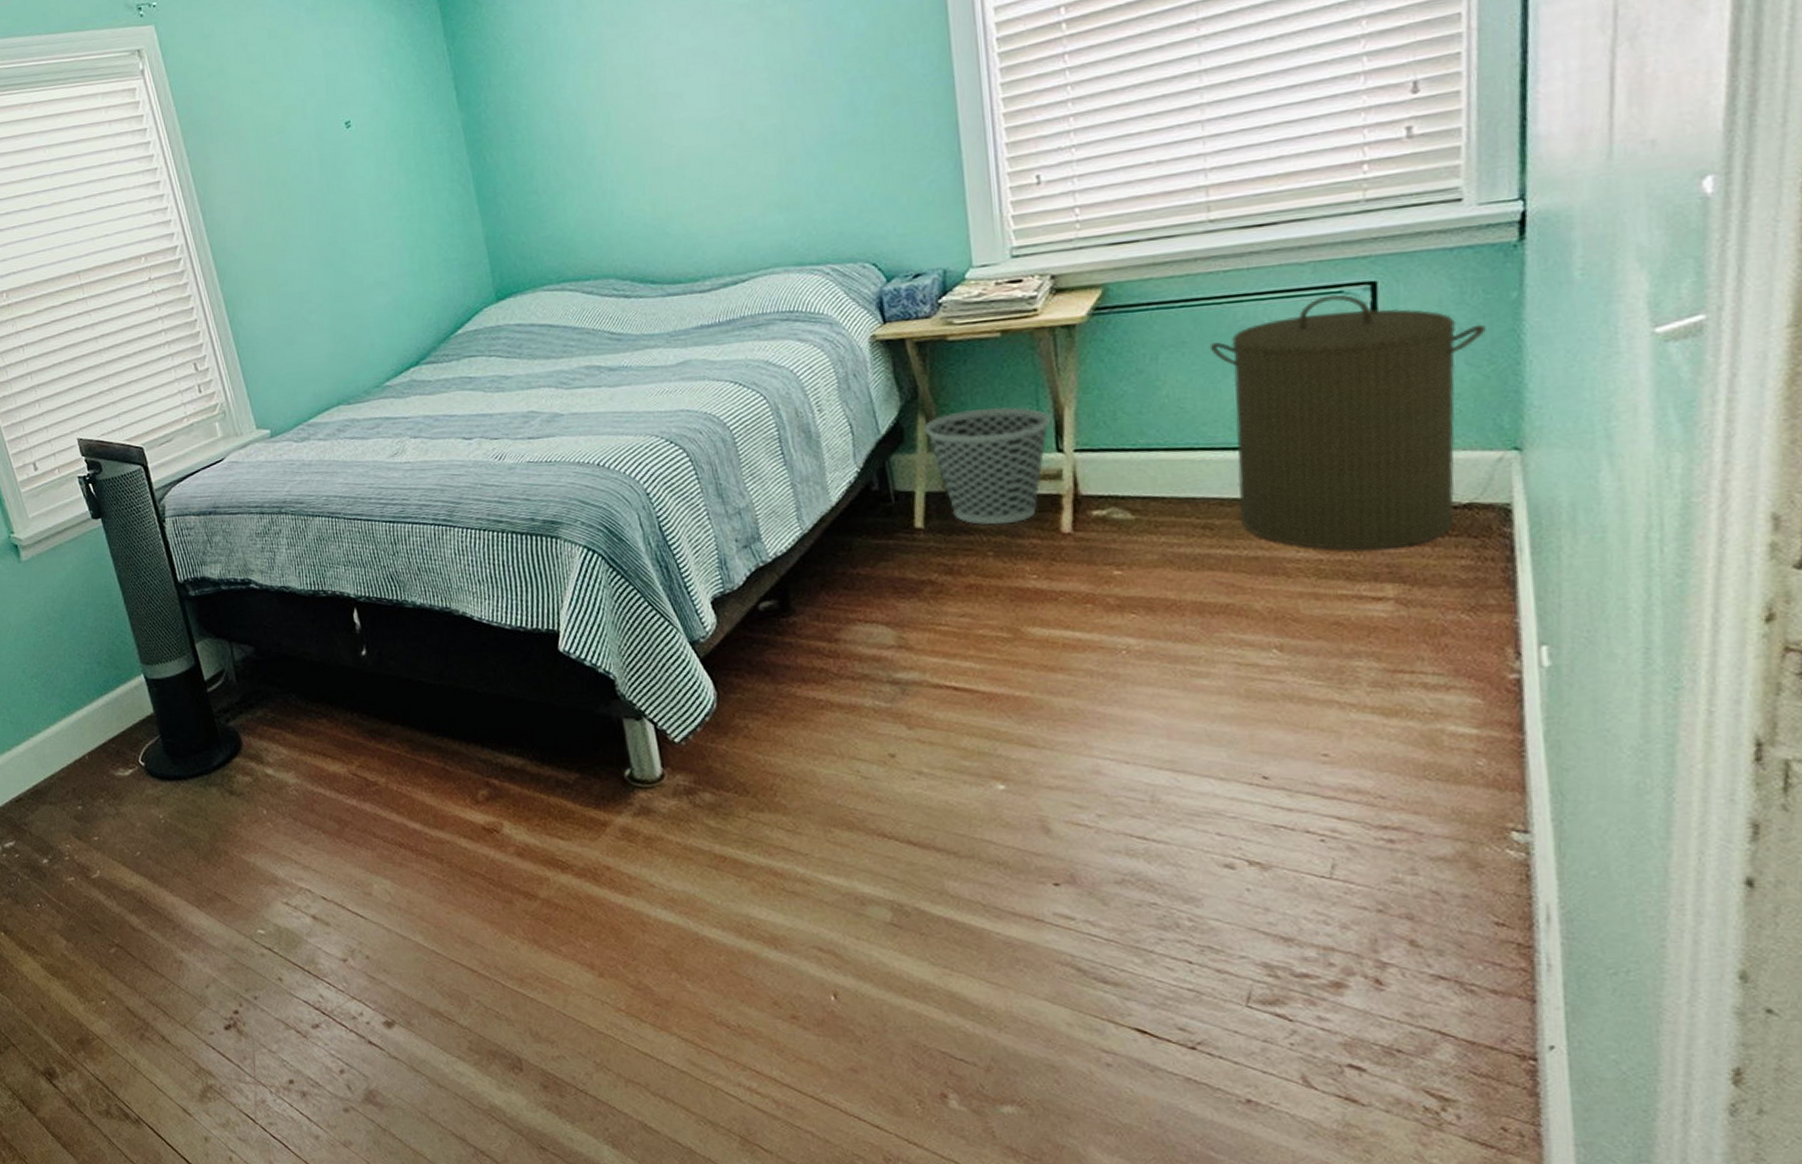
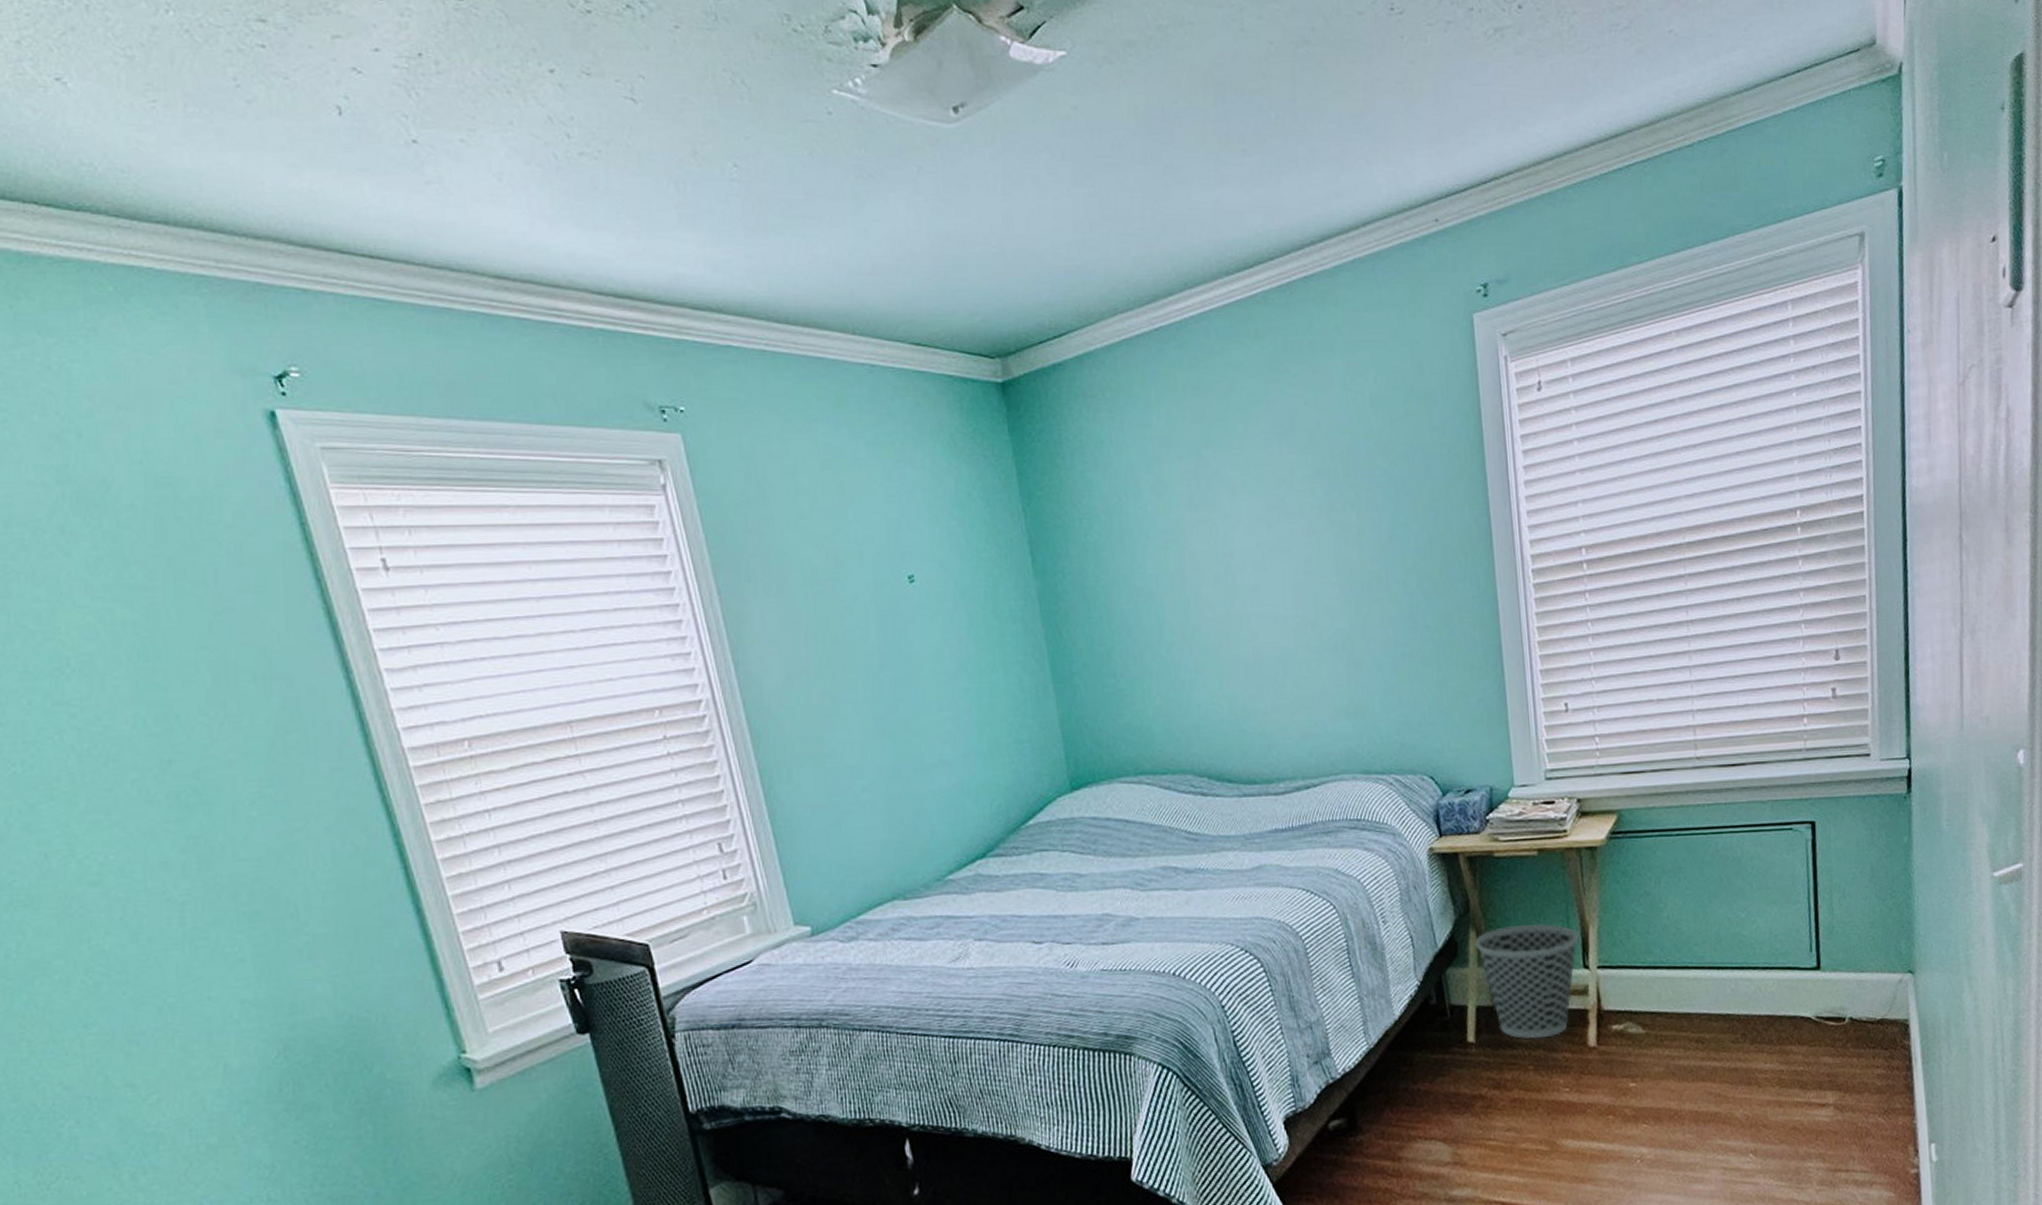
laundry hamper: present [1209,294,1486,551] -> none [1698,831,1888,1062]

